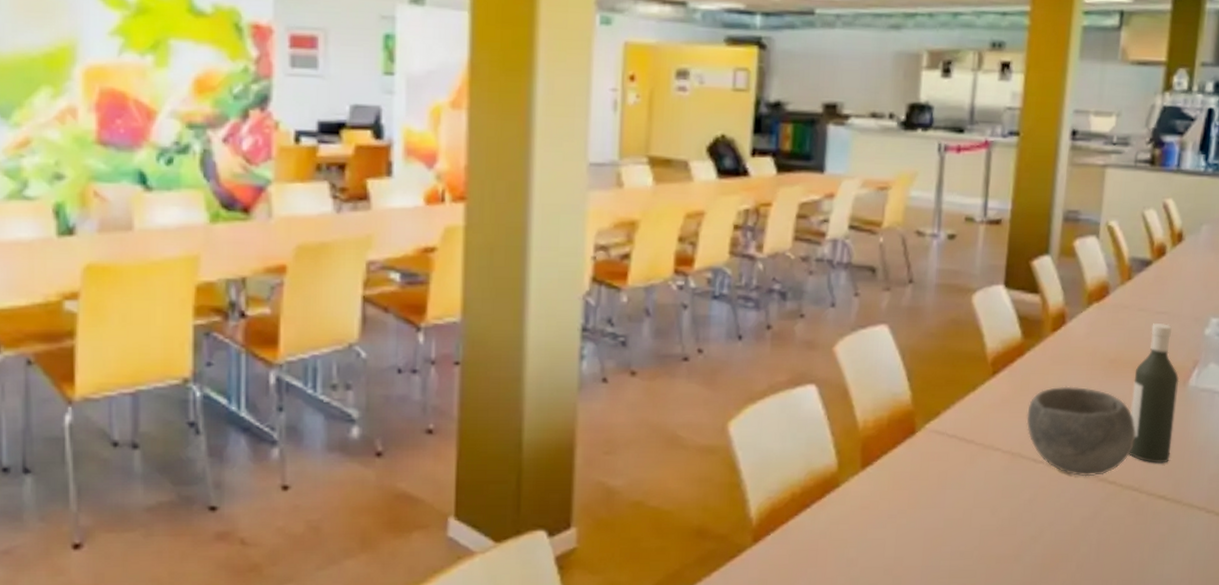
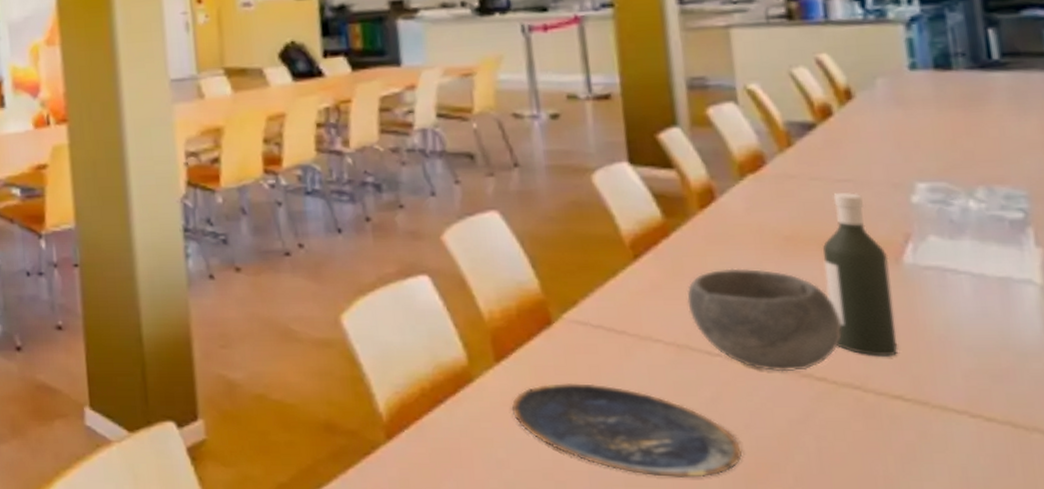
plate: none [869,488,1044,569] -> present [512,383,743,478]

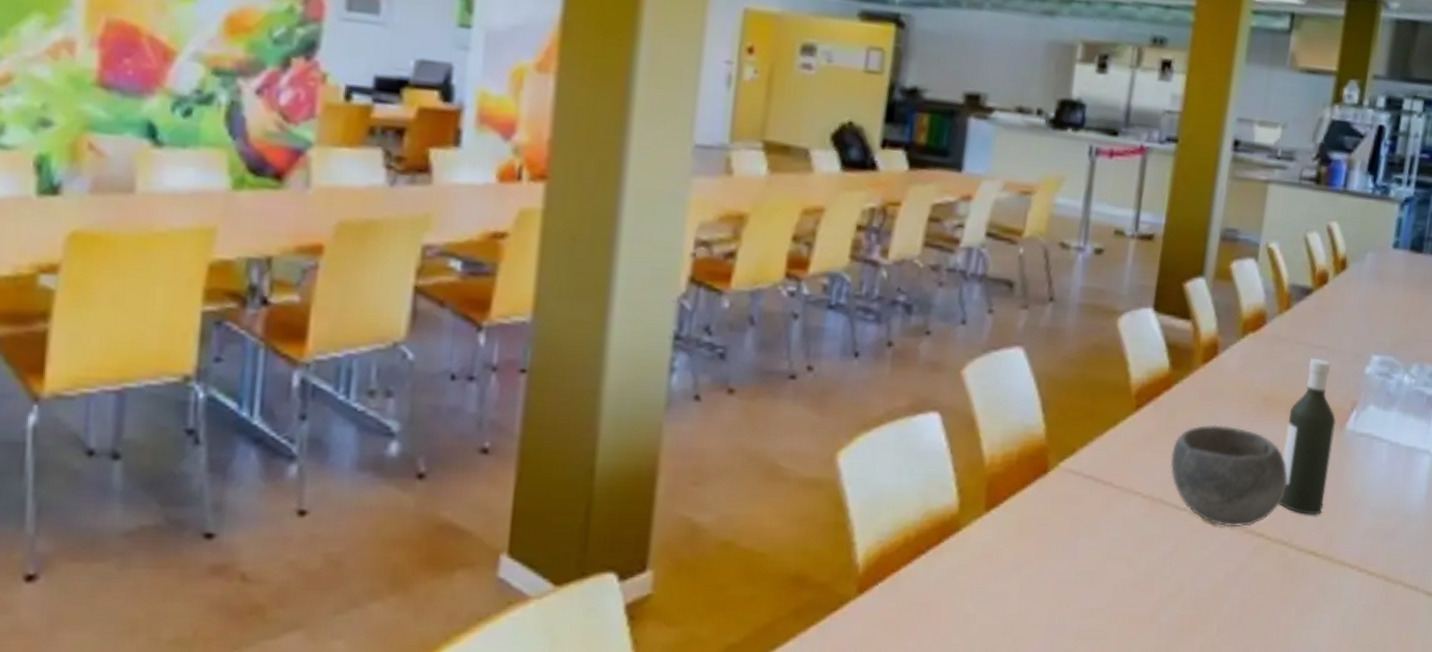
plate: present [512,383,743,478] -> none [991,534,1183,630]

